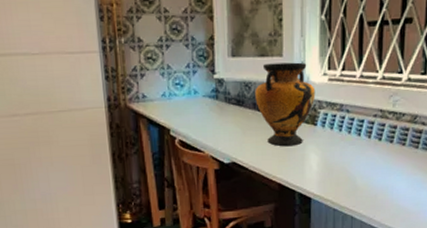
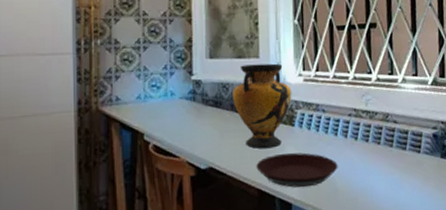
plate: none [277,151,359,183] -> present [256,152,338,188]

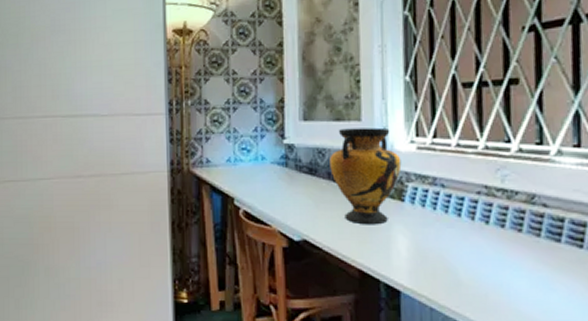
plate: present [256,152,338,188] -> none [357,231,462,273]

